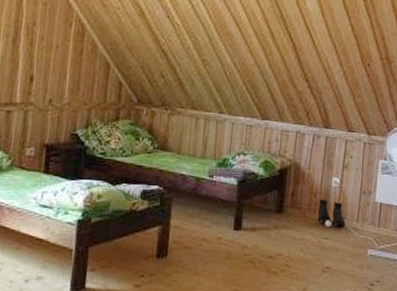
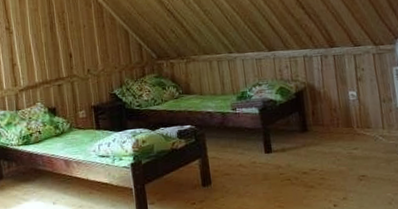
boots: present [317,199,346,228] -> none [340,113,372,139]

